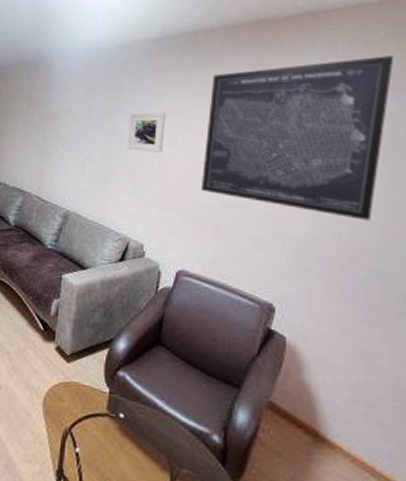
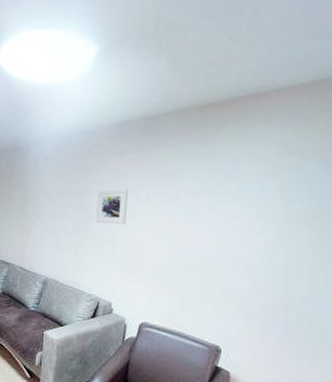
wall art: present [200,56,394,221] -> none [158,131,324,274]

